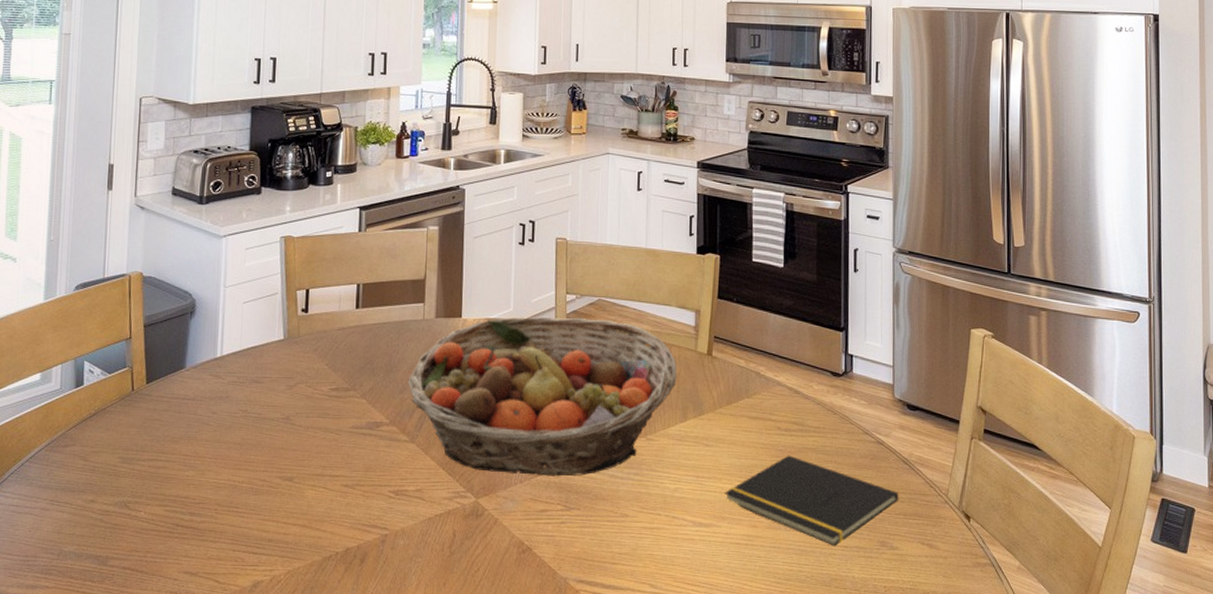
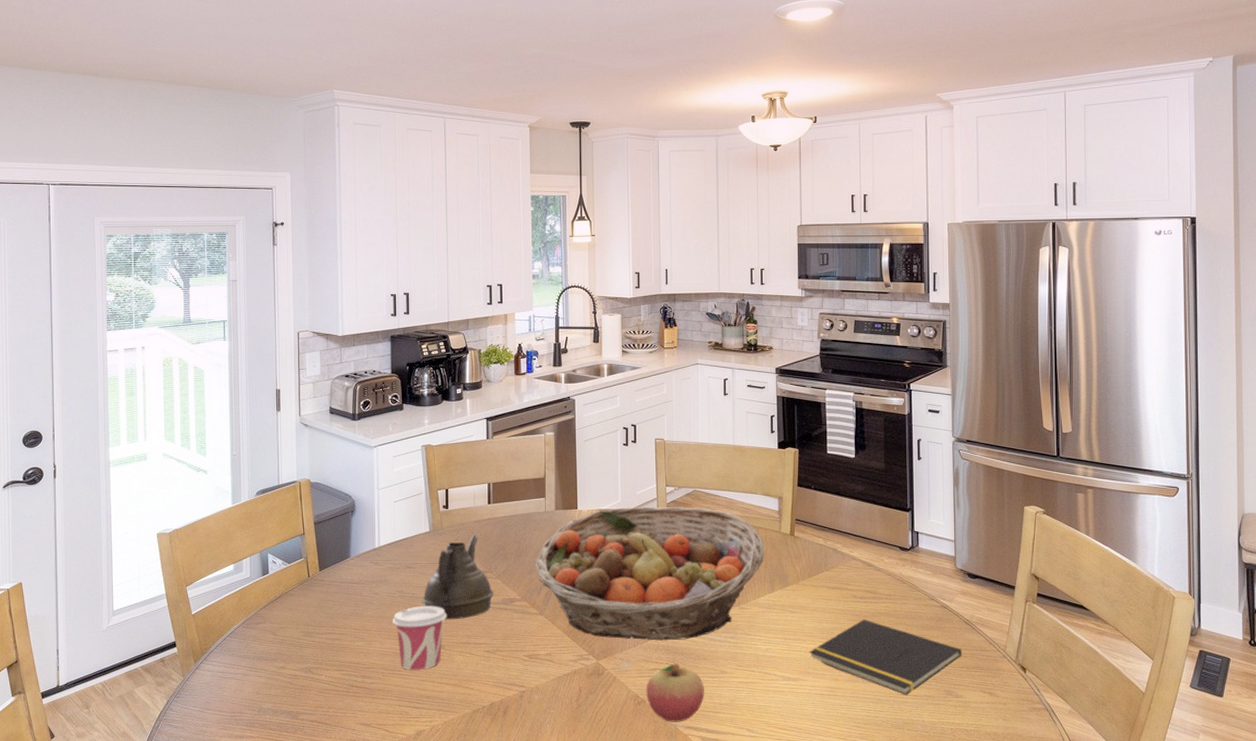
cup: none [231,429,298,507] -> present [392,606,447,670]
teapot: none [269,345,357,447] -> present [422,535,494,620]
fruit: none [532,502,601,575] -> present [646,662,704,722]

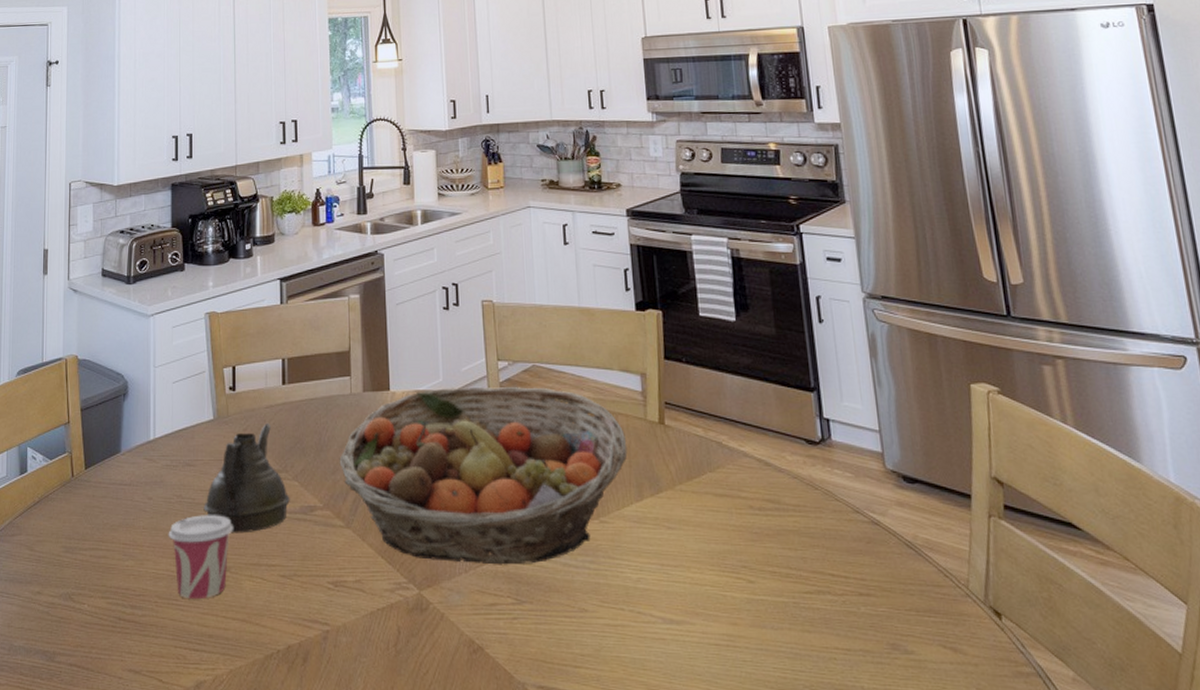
fruit: present [646,662,704,722] -> none [483,595,560,679]
notepad: present [809,619,962,696] -> none [696,538,908,650]

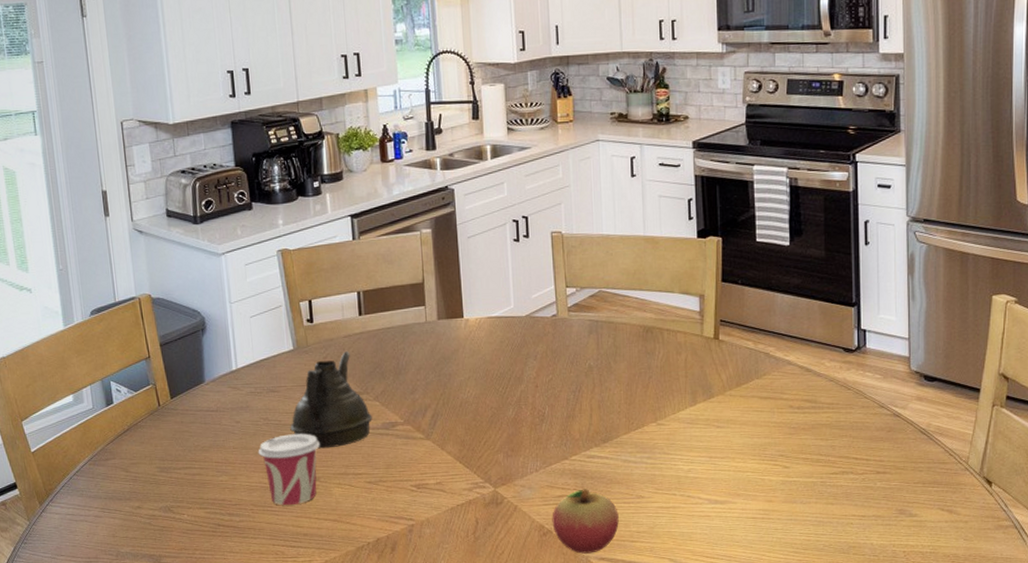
fruit basket: present [339,386,628,565] -> none [417,310,684,464]
fruit: none [483,595,560,679] -> present [552,487,619,554]

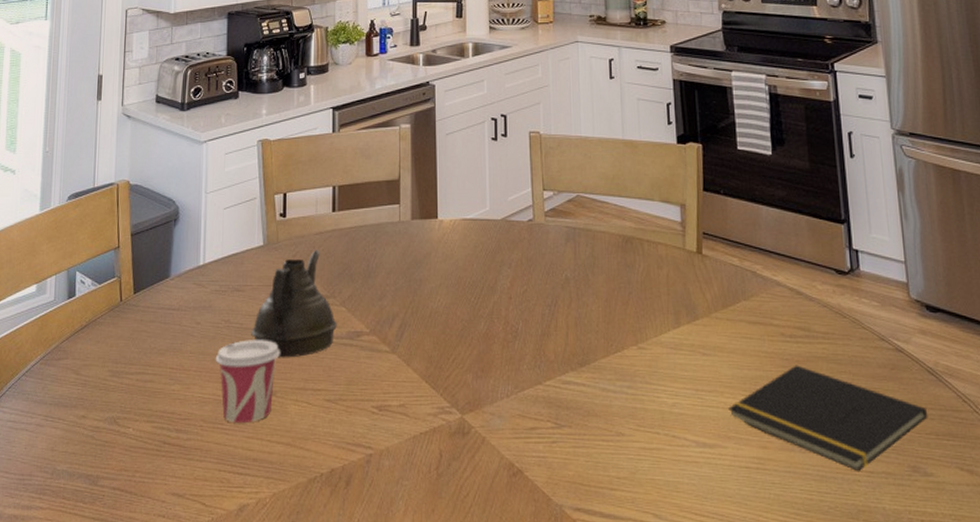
fruit: present [552,487,619,554] -> none [523,419,597,502]
notepad: none [739,432,917,517] -> present [728,365,928,472]

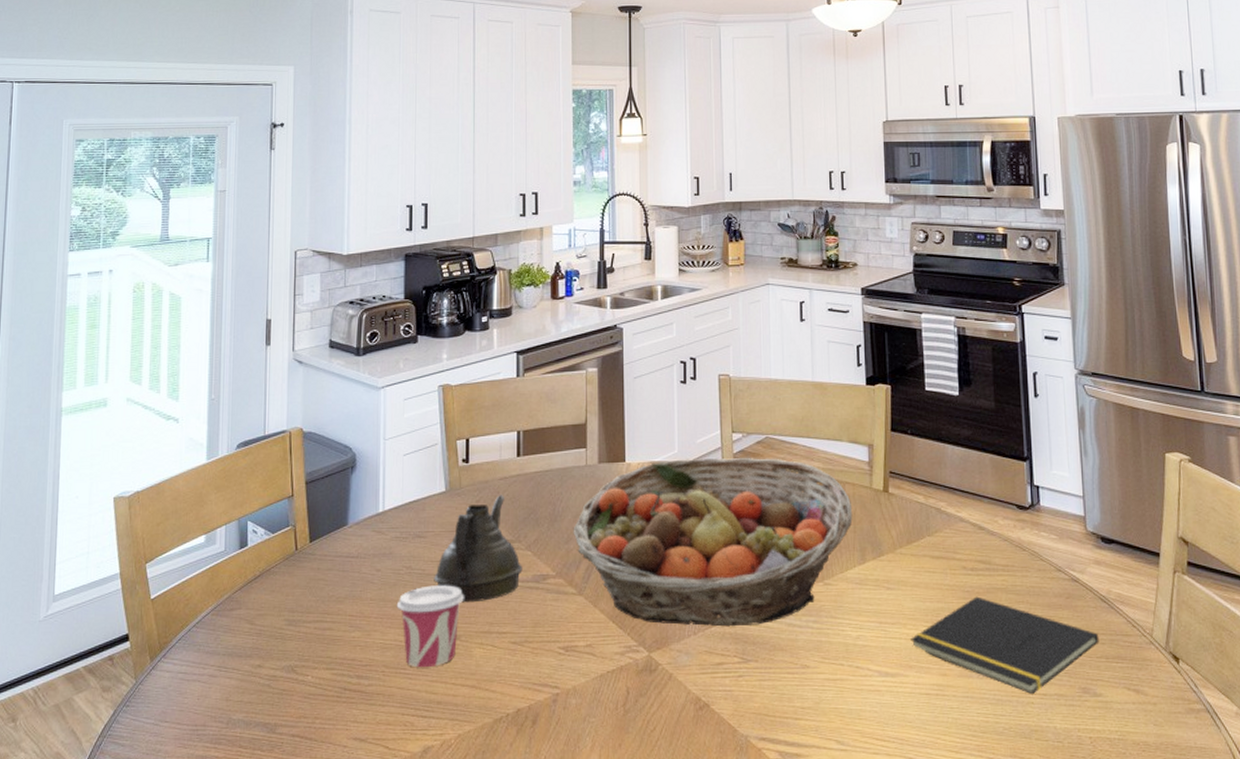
fruit basket: none [386,215,666,390] -> present [573,457,853,627]

